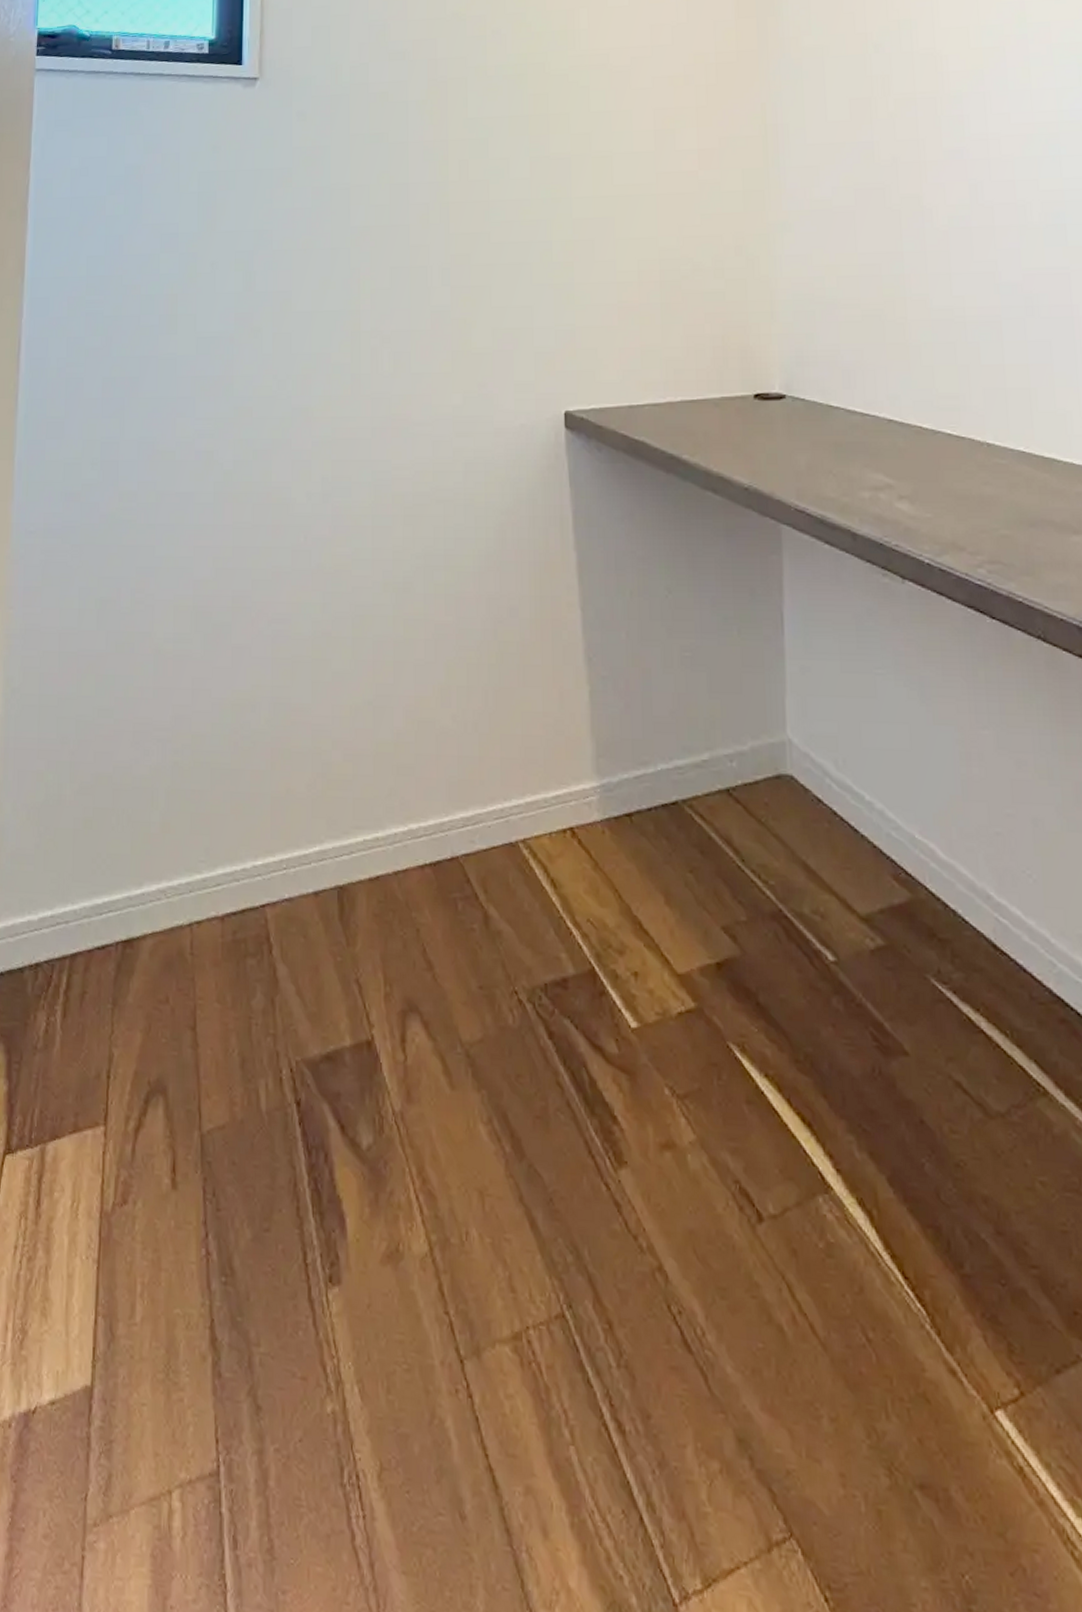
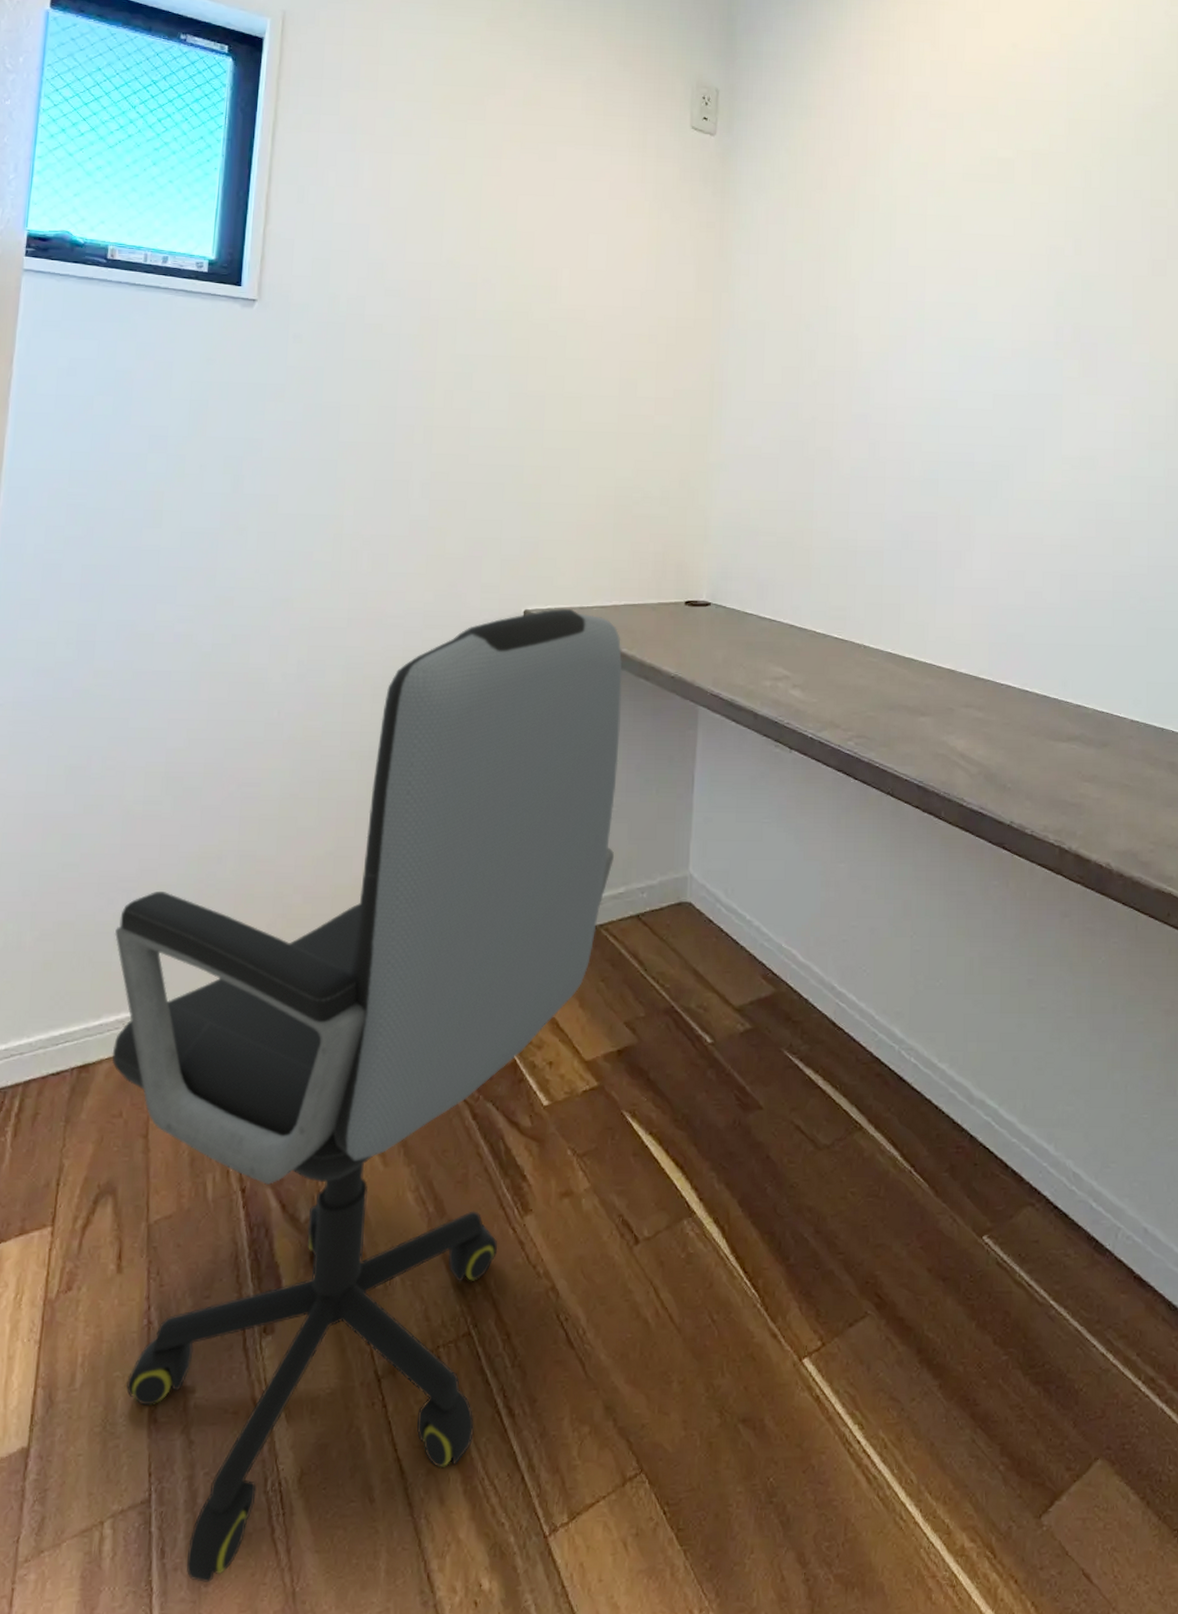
office chair: none [151,409,694,1589] -> present [112,609,622,1582]

